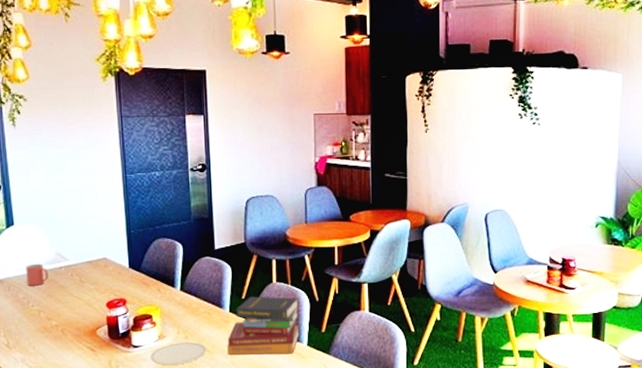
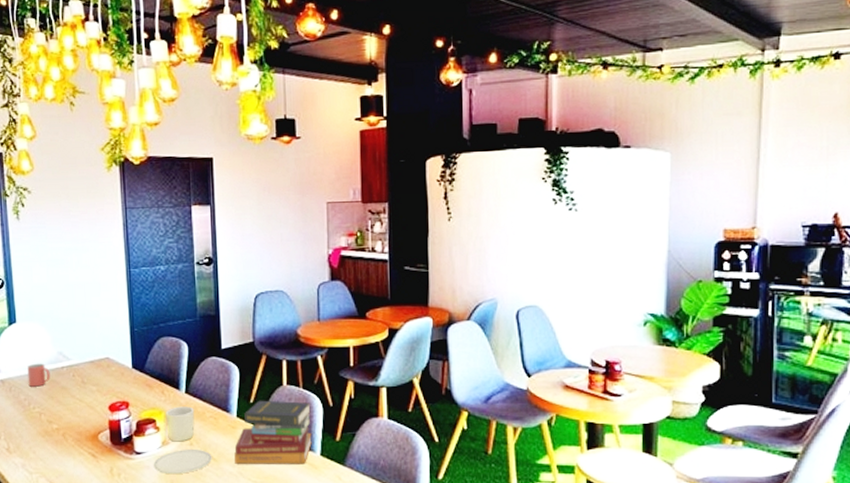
mug: none [162,303,190,336] -> present [166,406,195,442]

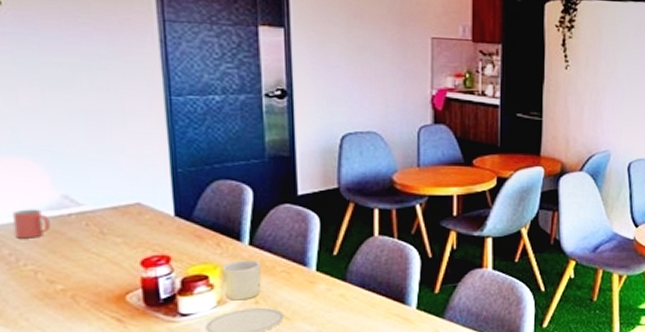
books: present [234,400,312,464] -> none [313,252,407,322]

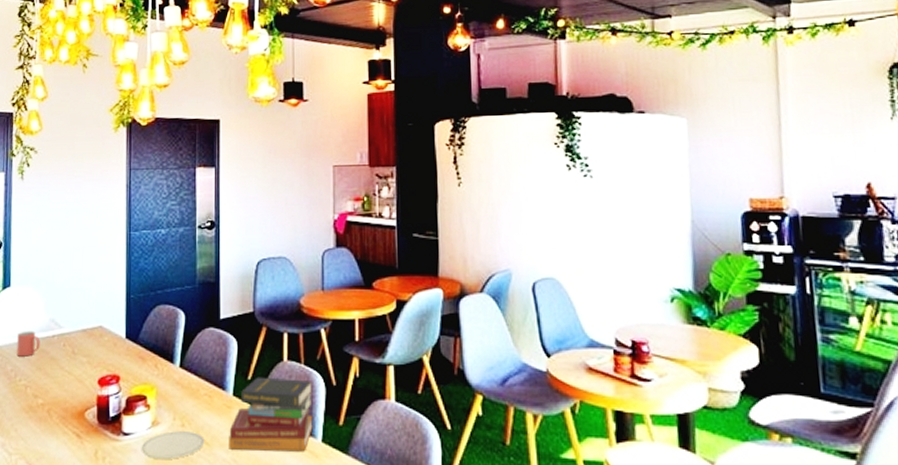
mug: present [222,260,262,301] -> none [157,382,188,423]
books: none [313,252,407,322] -> present [229,377,313,452]

